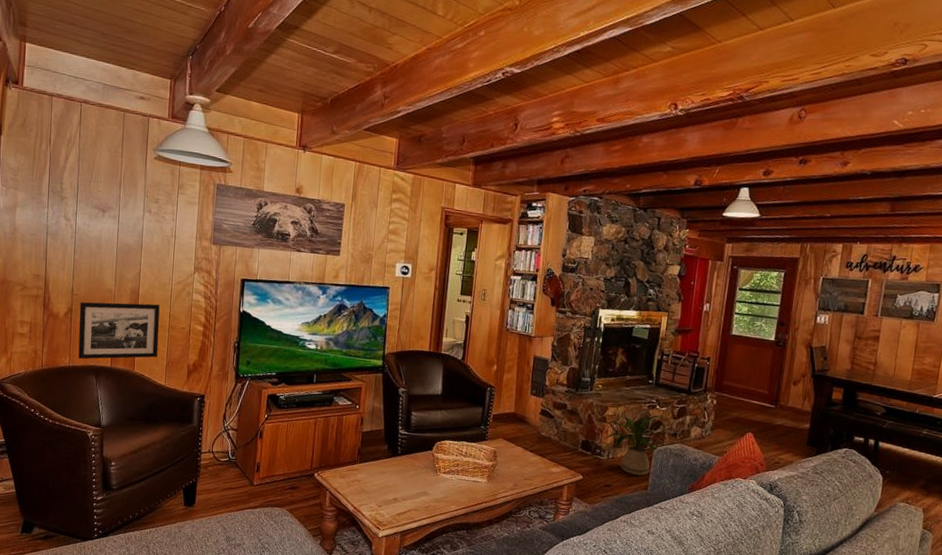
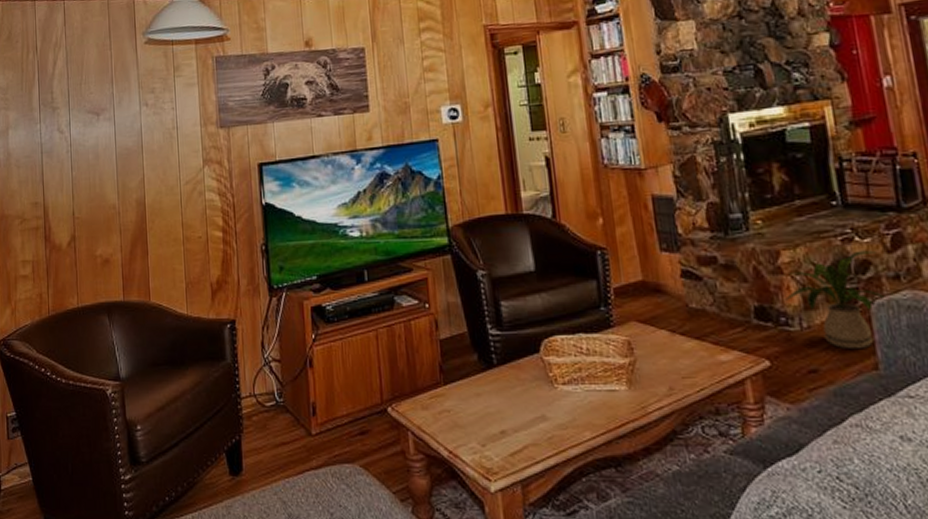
picture frame: present [78,302,160,359] -> none [83,213,175,296]

